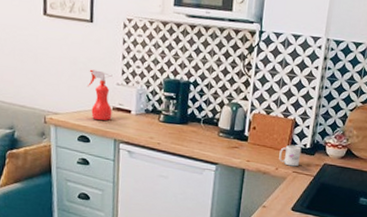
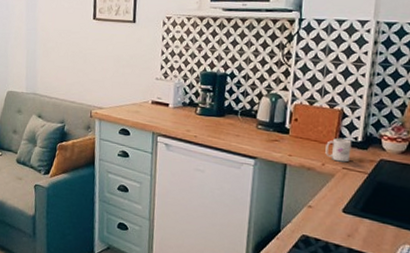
spray bottle: present [86,69,113,121] -> none [128,66,152,115]

